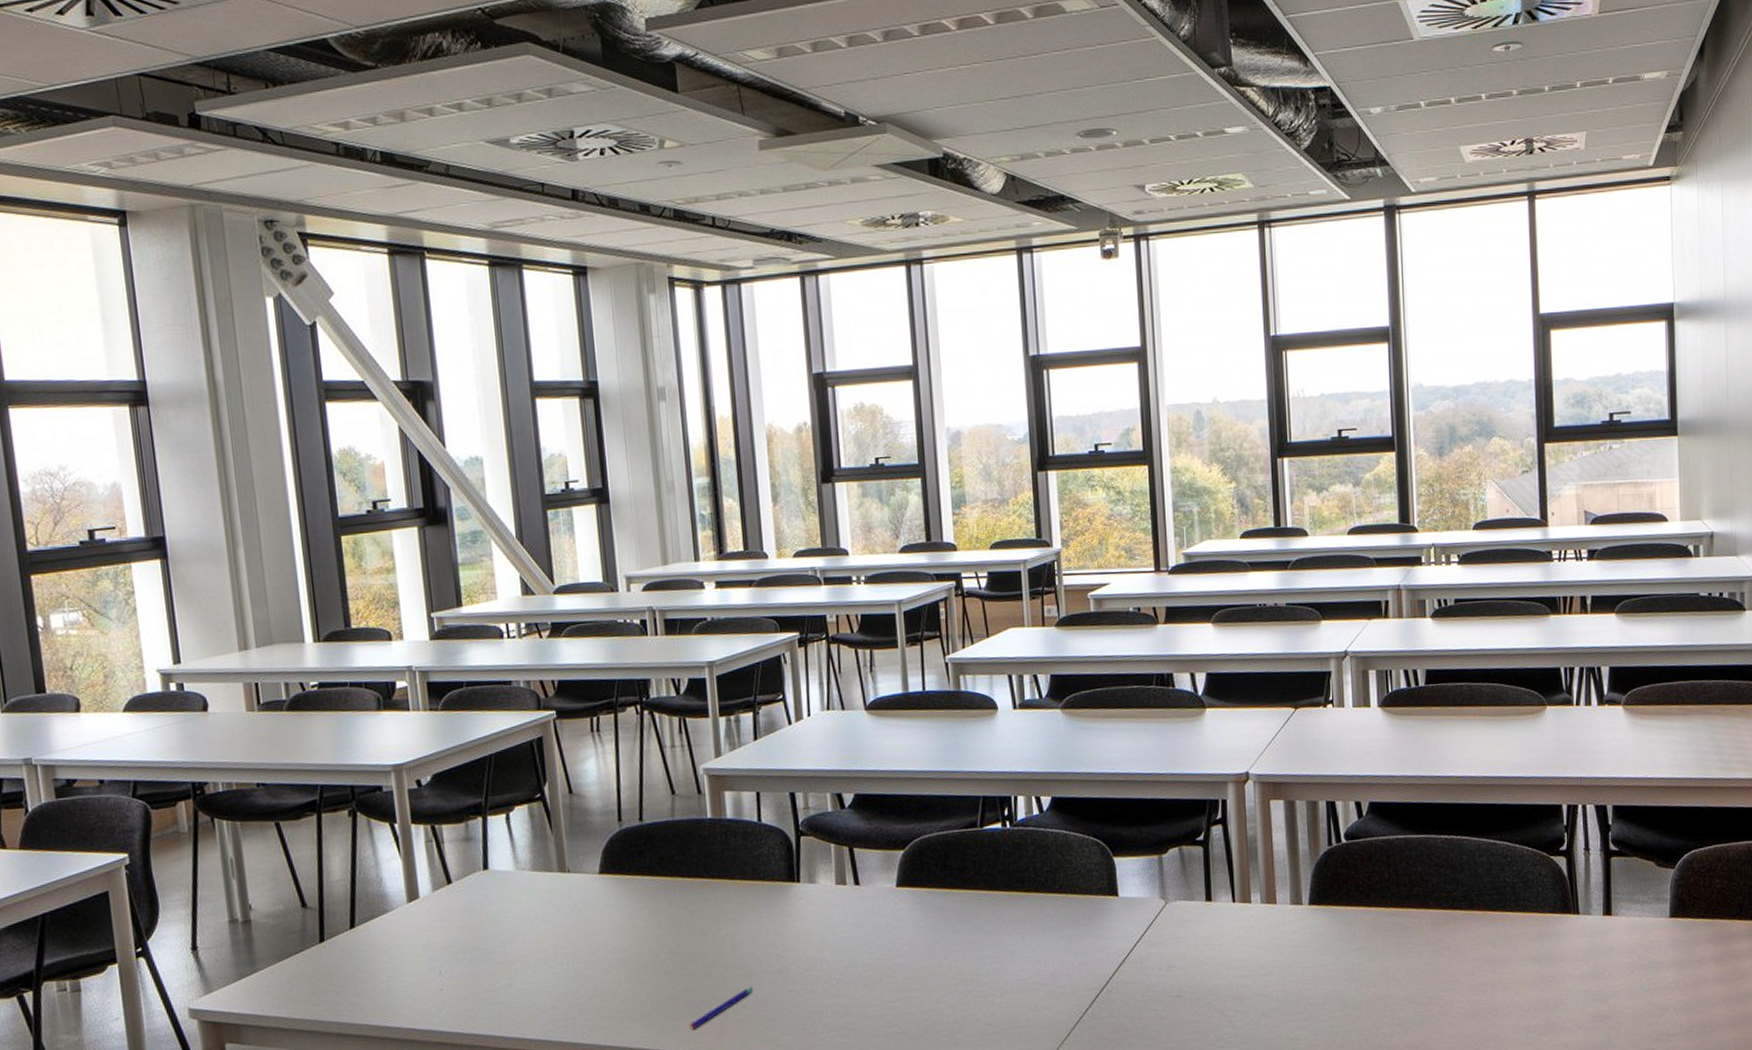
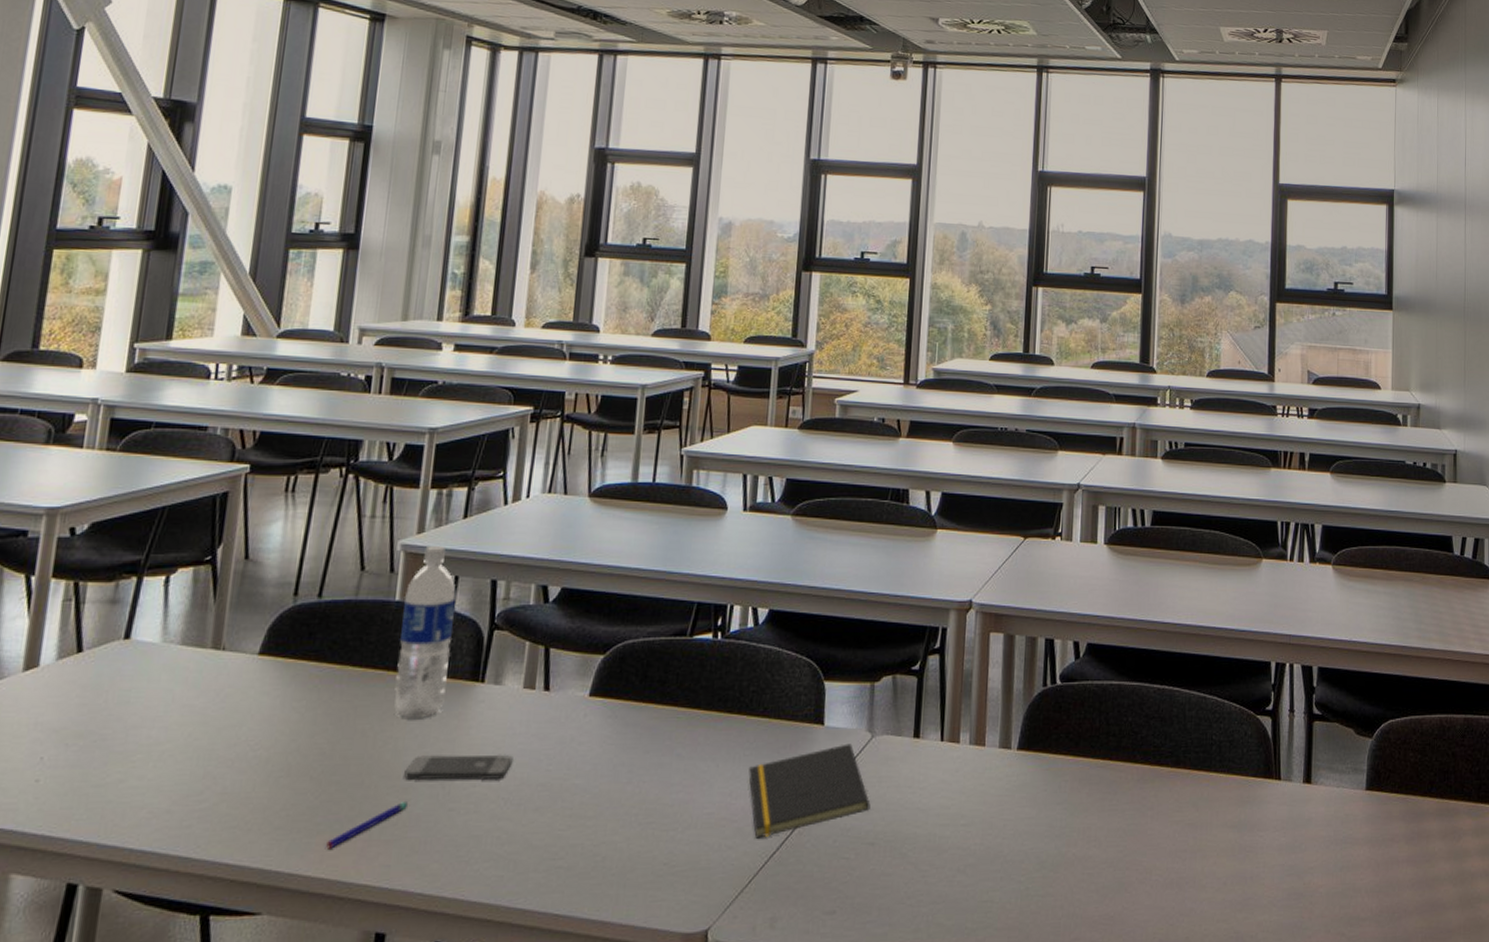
water bottle: none [714,766,768,918] -> present [394,545,456,718]
smartphone: none [745,942,838,969] -> present [404,754,513,781]
notepad: none [1053,910,1172,998] -> present [748,743,871,839]

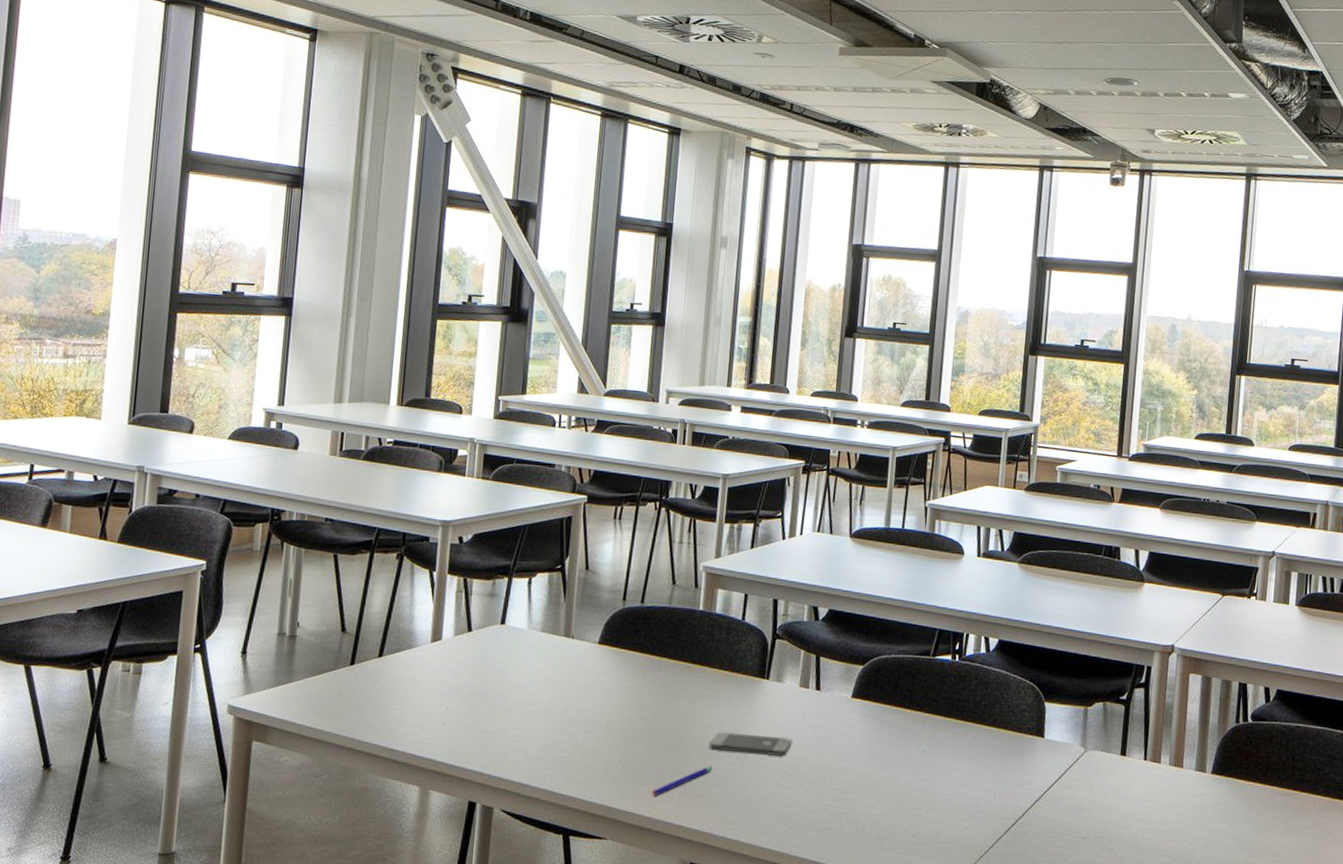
water bottle: present [394,545,456,718] -> none [700,568,746,703]
notepad: present [748,743,871,839] -> none [981,755,1083,824]

